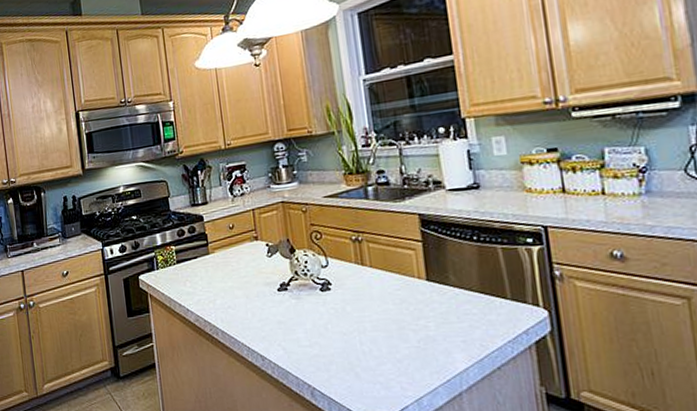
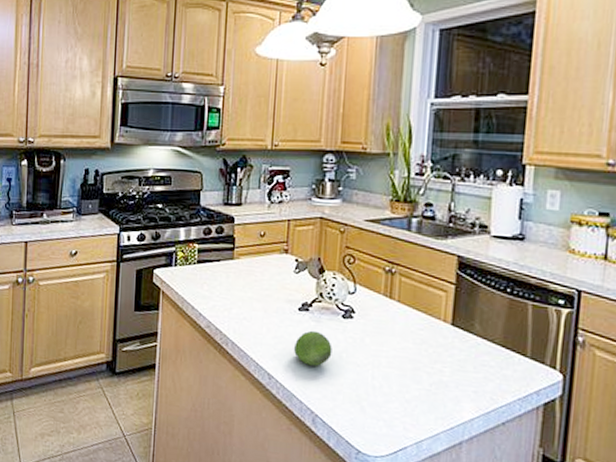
fruit: none [279,307,318,342] -> present [293,330,332,366]

